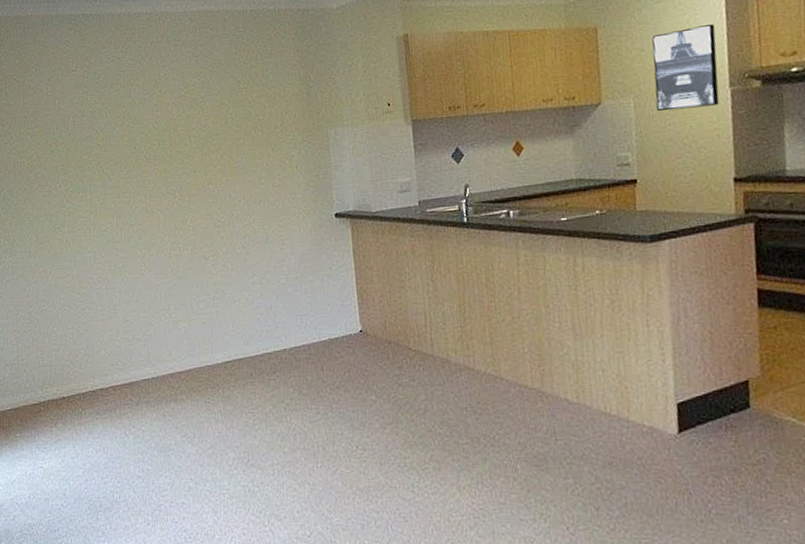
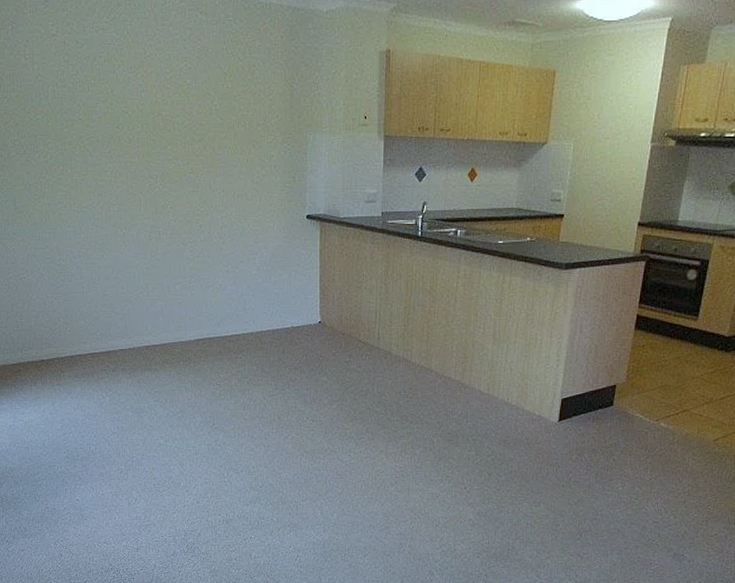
wall art: present [652,24,719,111] -> none [591,83,651,157]

